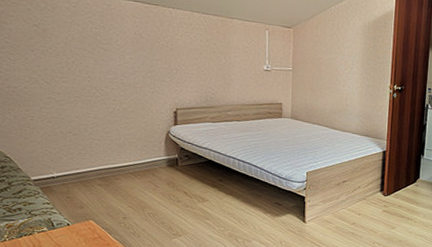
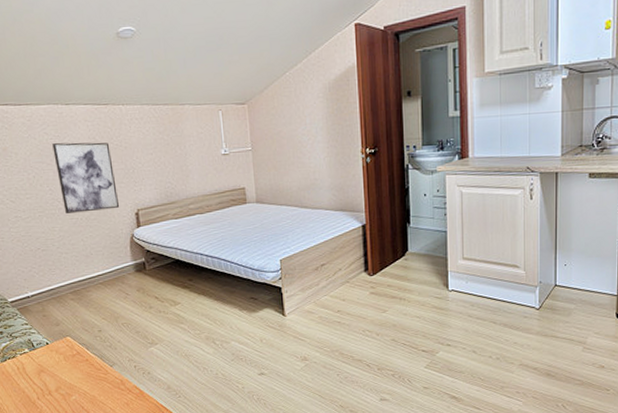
wall art: none [96,33,159,105] -> present [52,142,120,213]

